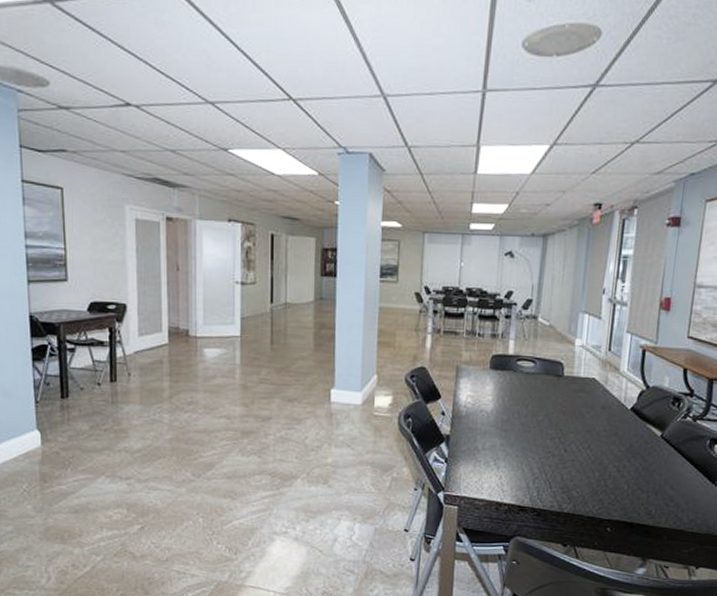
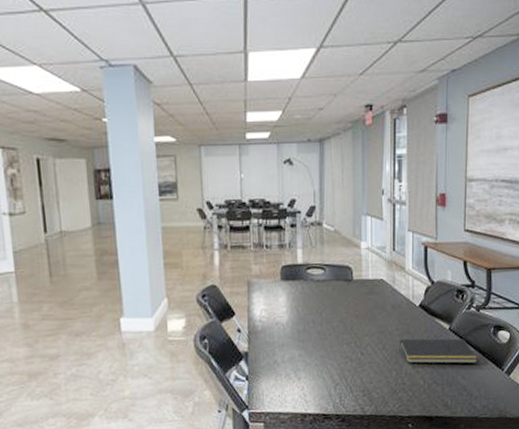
notepad: none [605,440,690,475] -> present [399,338,478,364]

